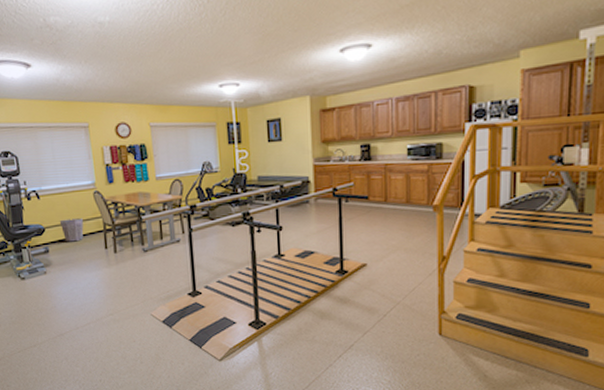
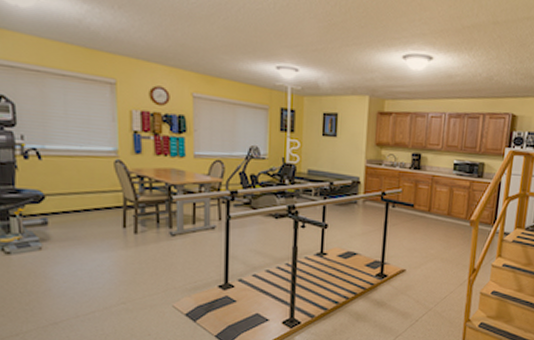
waste bin: present [59,218,84,242] -> none [65,187,99,216]

